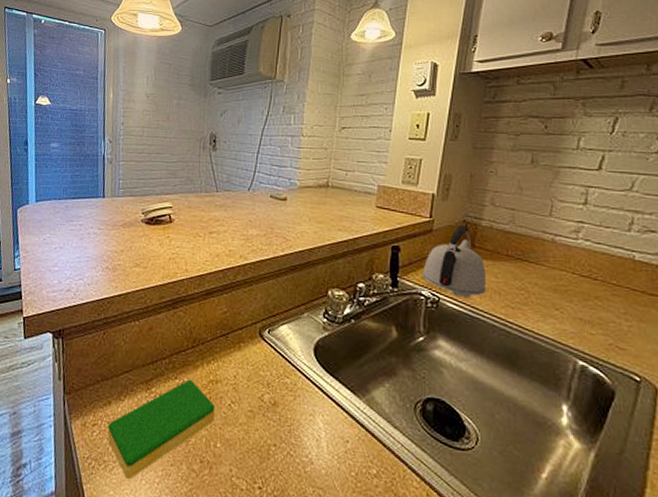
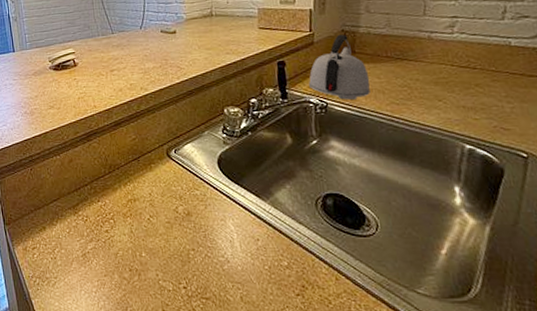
dish sponge: present [107,379,215,479] -> none [45,201,137,291]

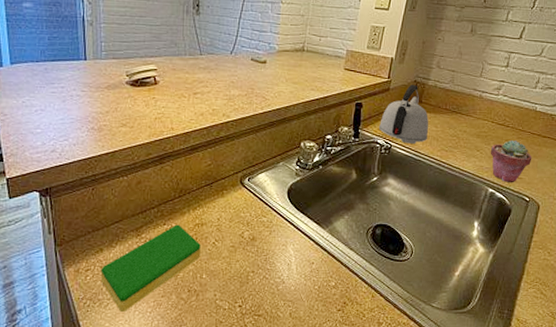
dish sponge: none [45,201,137,291] -> present [100,224,201,312]
potted succulent: none [456,83,520,137] -> present [490,139,532,183]

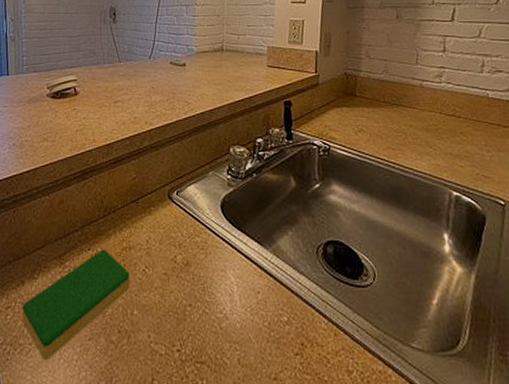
kettle: present [378,84,429,144] -> none [312,77,370,143]
potted succulent: present [490,139,532,183] -> none [444,132,497,184]

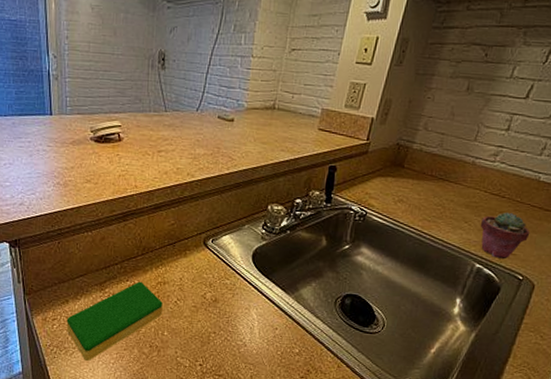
potted succulent: none [444,132,497,184] -> present [480,211,530,260]

